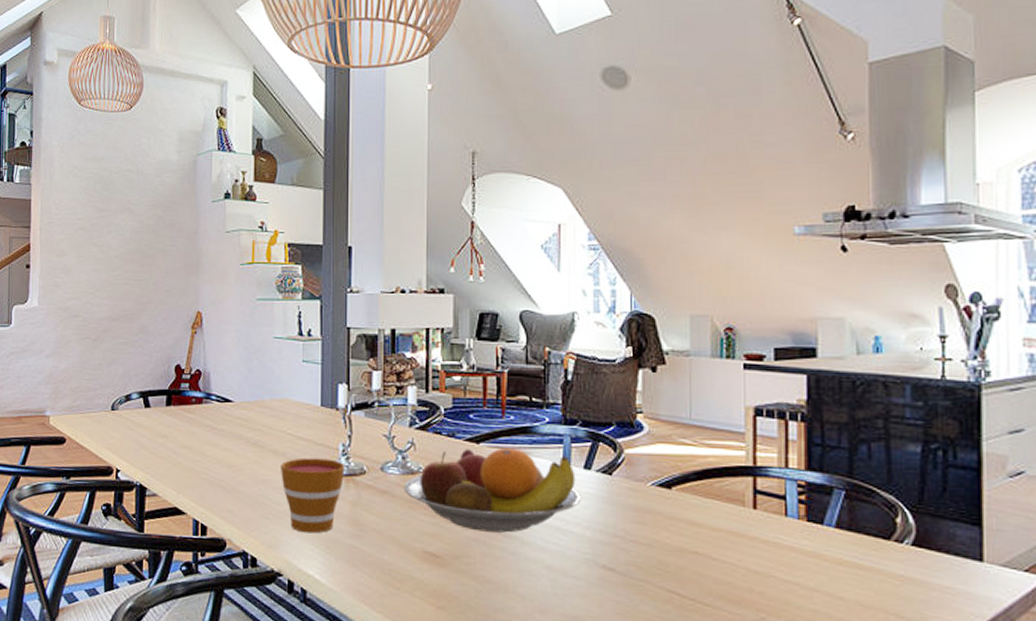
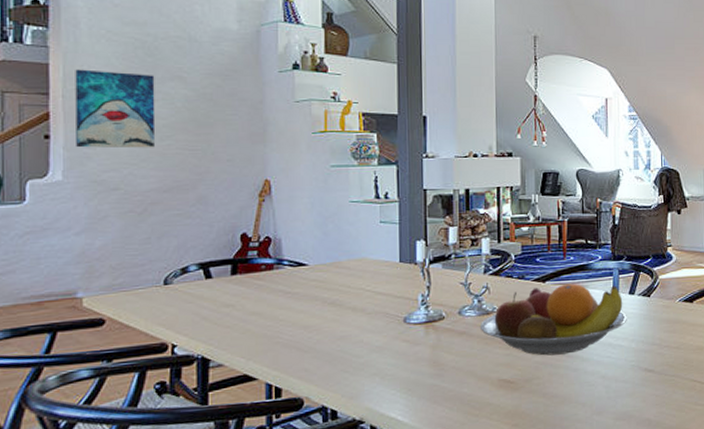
wall art: none [49,204,109,278] -> present [75,69,156,148]
cup: present [281,458,345,534] -> none [360,309,425,380]

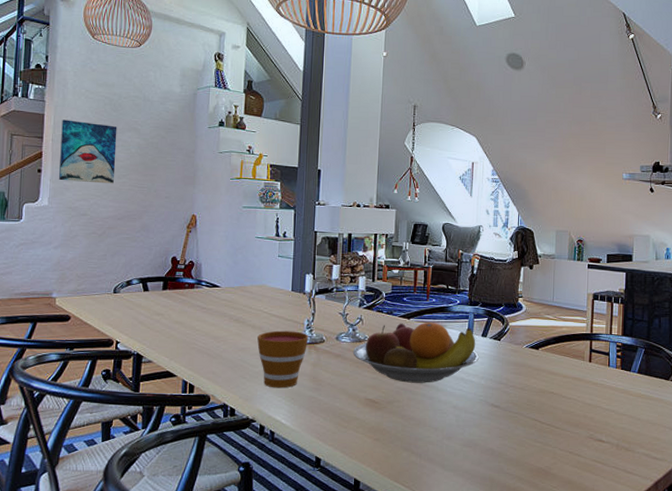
cup: none [360,309,425,380] -> present [257,330,309,388]

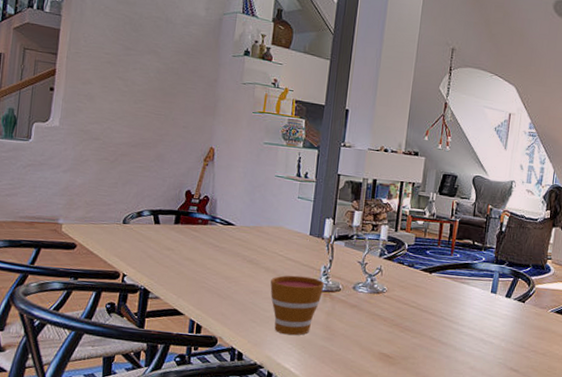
wall art: present [59,119,117,184] -> none [72,36,137,109]
fruit bowl: present [352,322,479,383] -> none [369,277,501,342]

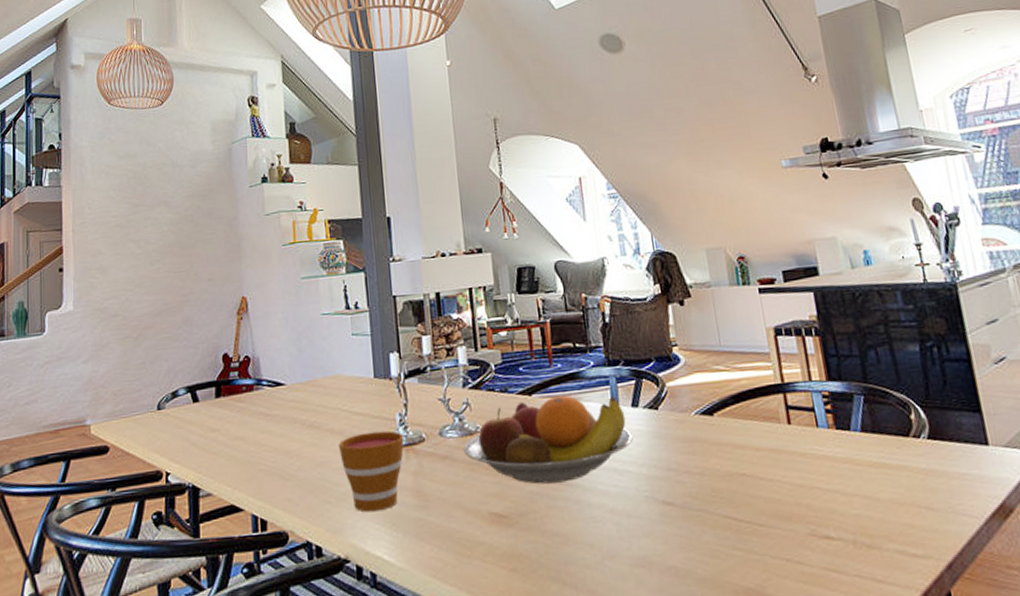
fruit bowl: none [369,277,501,342] -> present [463,395,633,484]

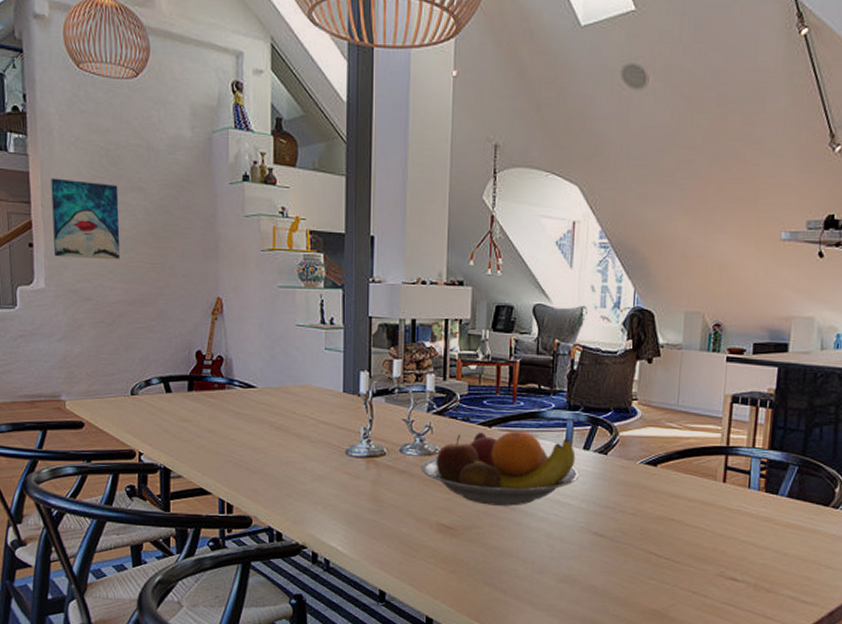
wall art: none [82,202,147,278] -> present [51,178,120,260]
cup: present [339,430,404,512] -> none [304,441,366,510]

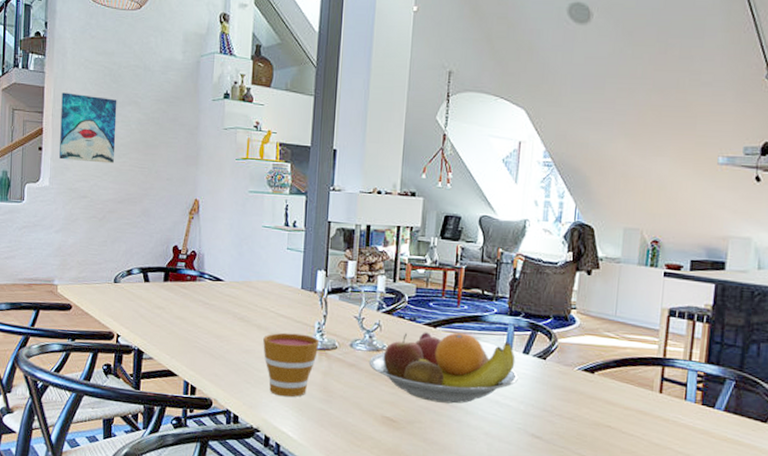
cup: none [304,441,366,510] -> present [263,332,320,398]

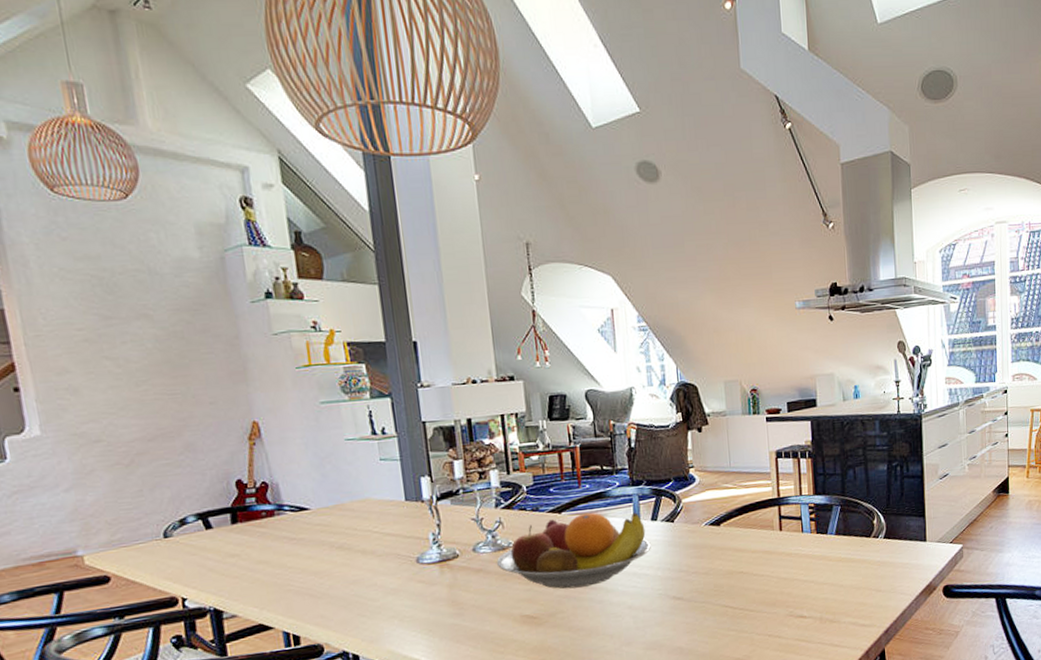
wall art: present [59,92,117,164] -> none [33,313,131,400]
cup: present [263,332,320,398] -> none [371,549,438,622]

